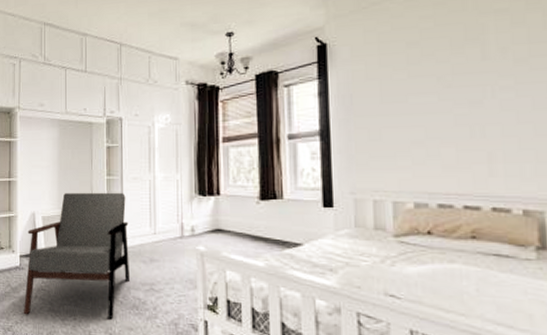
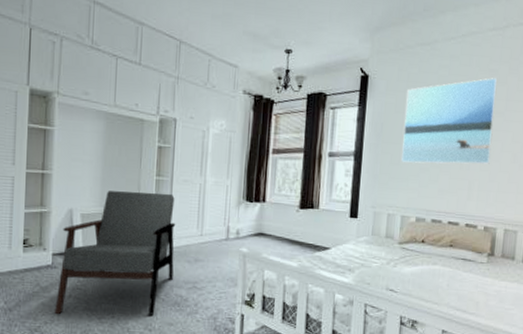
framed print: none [378,19,517,138] -> present [401,78,498,164]

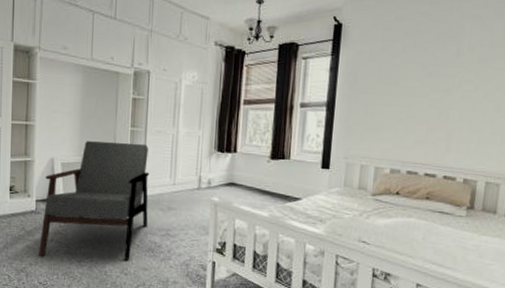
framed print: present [401,78,498,164] -> none [376,23,481,114]

